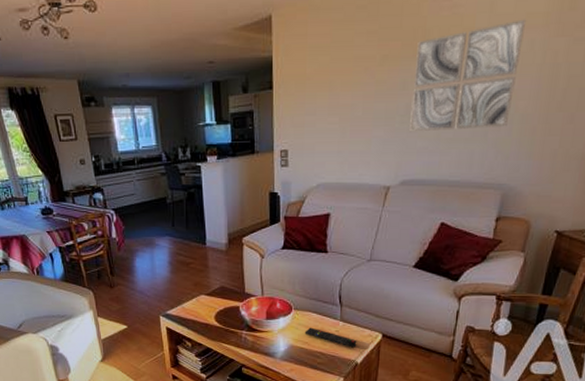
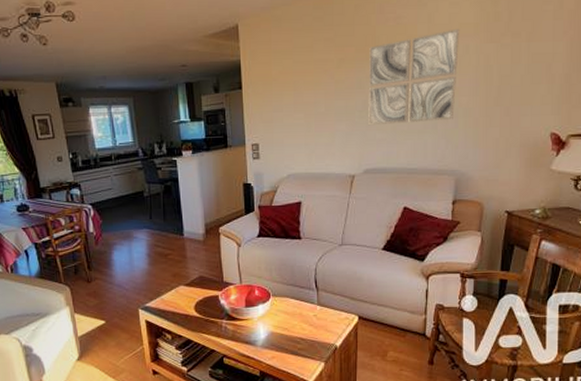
remote control: present [304,327,357,348] -> none [283,313,335,331]

